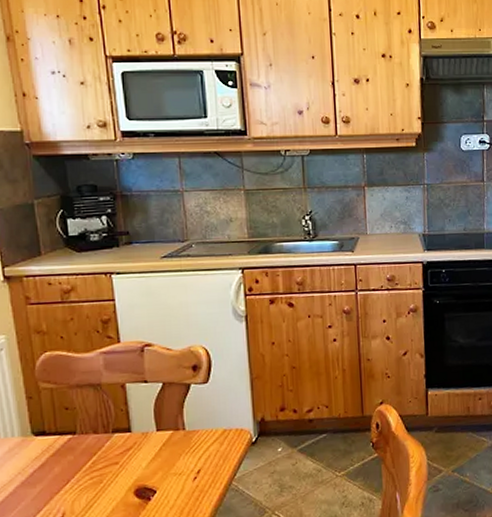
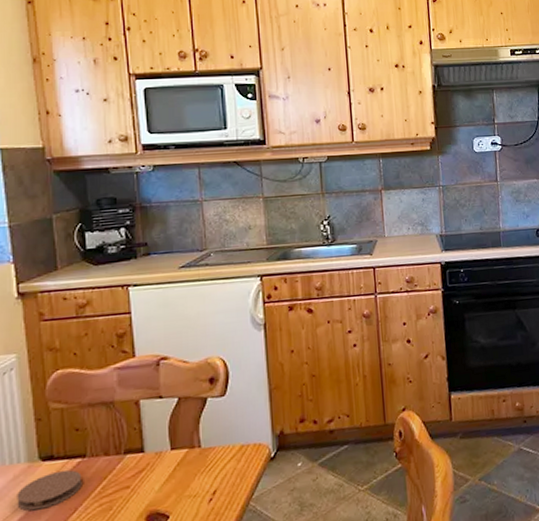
coaster: none [12,445,74,481] -> present [17,470,82,511]

